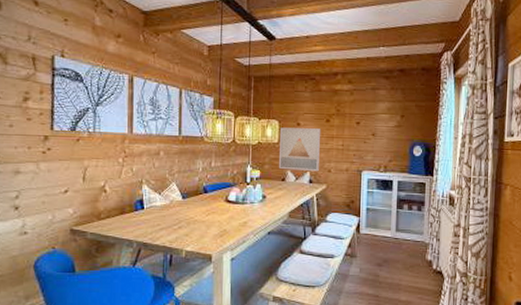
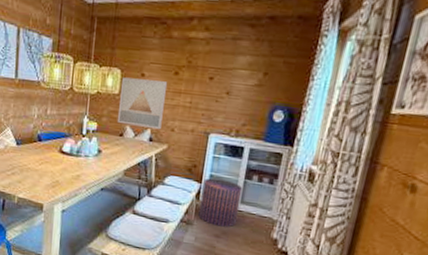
stool: none [360,211,396,255] -> present [198,178,243,228]

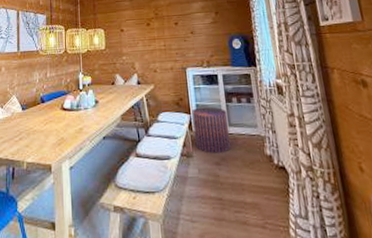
wall art: present [117,77,168,130] -> none [106,32,145,74]

